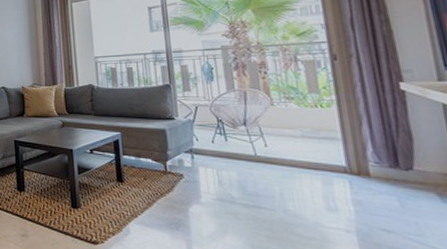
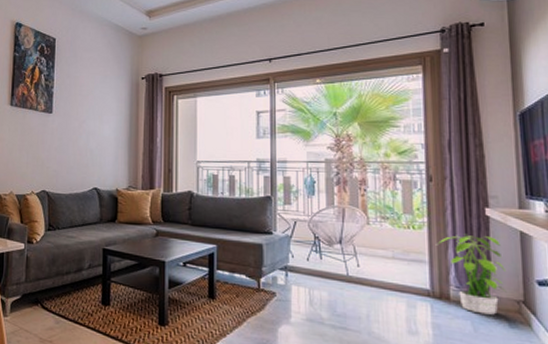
potted plant: none [347,109,434,190] -> present [435,234,507,315]

